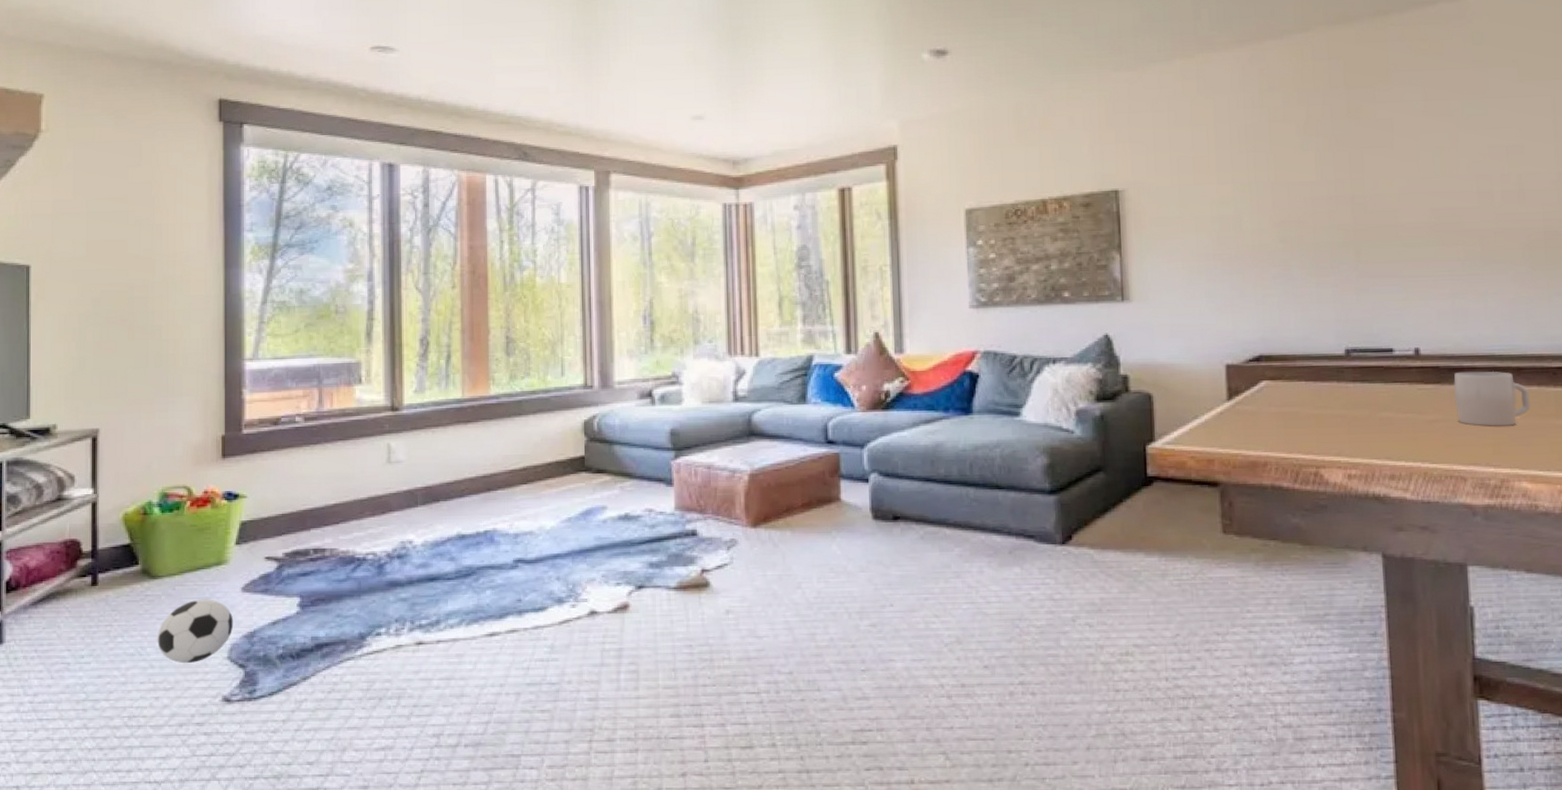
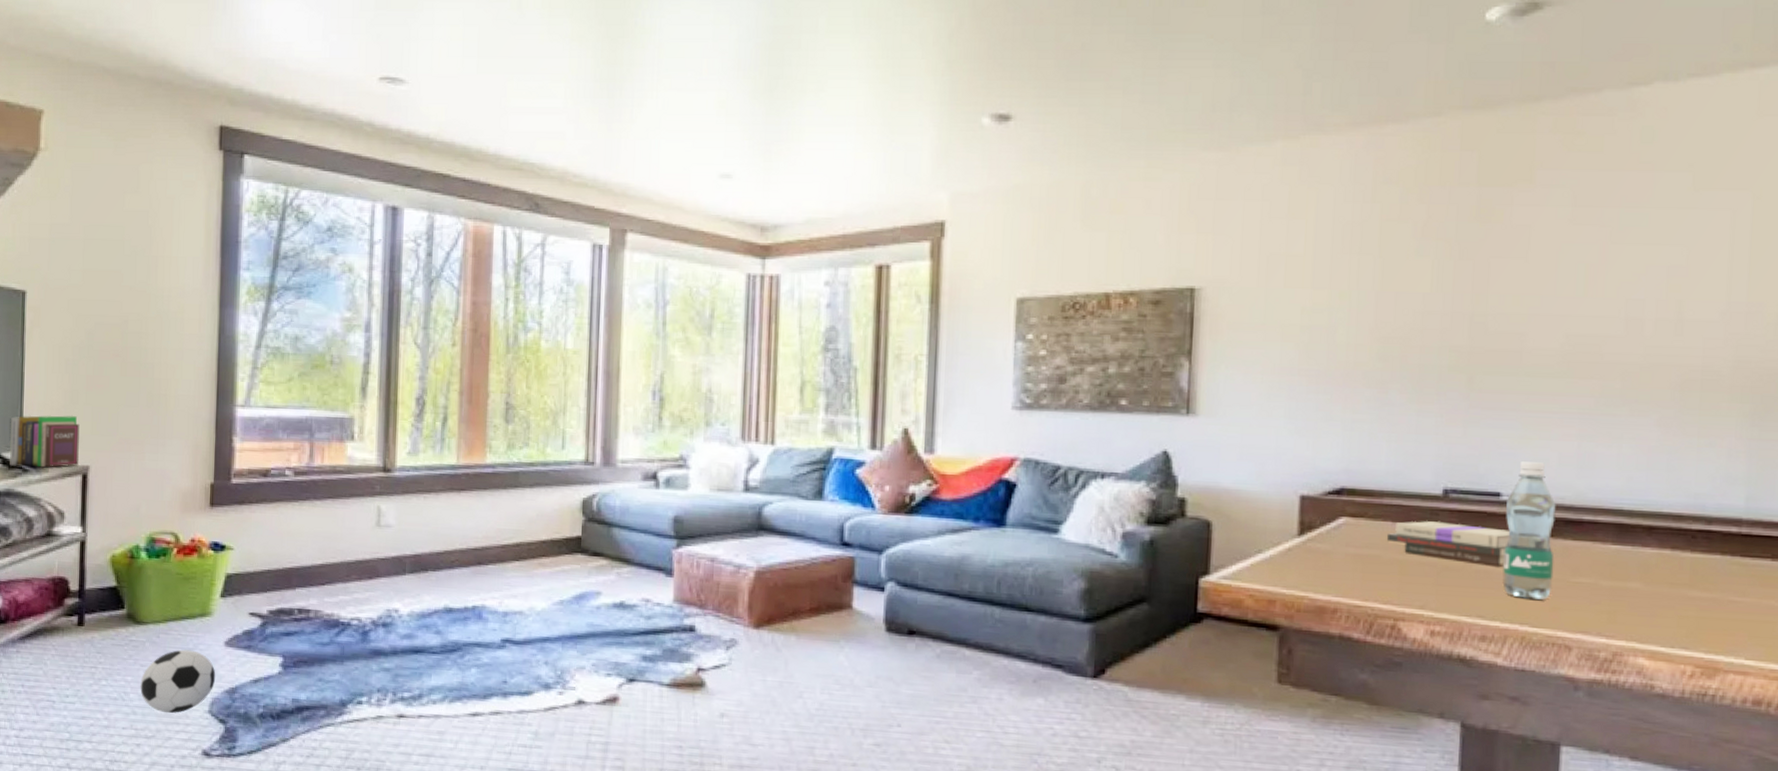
books: none [17,381,88,435] -> present [10,415,80,468]
books: none [1302,378,1405,414] -> present [1386,521,1510,568]
bottle: none [1399,320,1445,439] -> present [1502,461,1556,600]
mug: present [1453,371,1531,427] -> none [1567,525,1661,593]

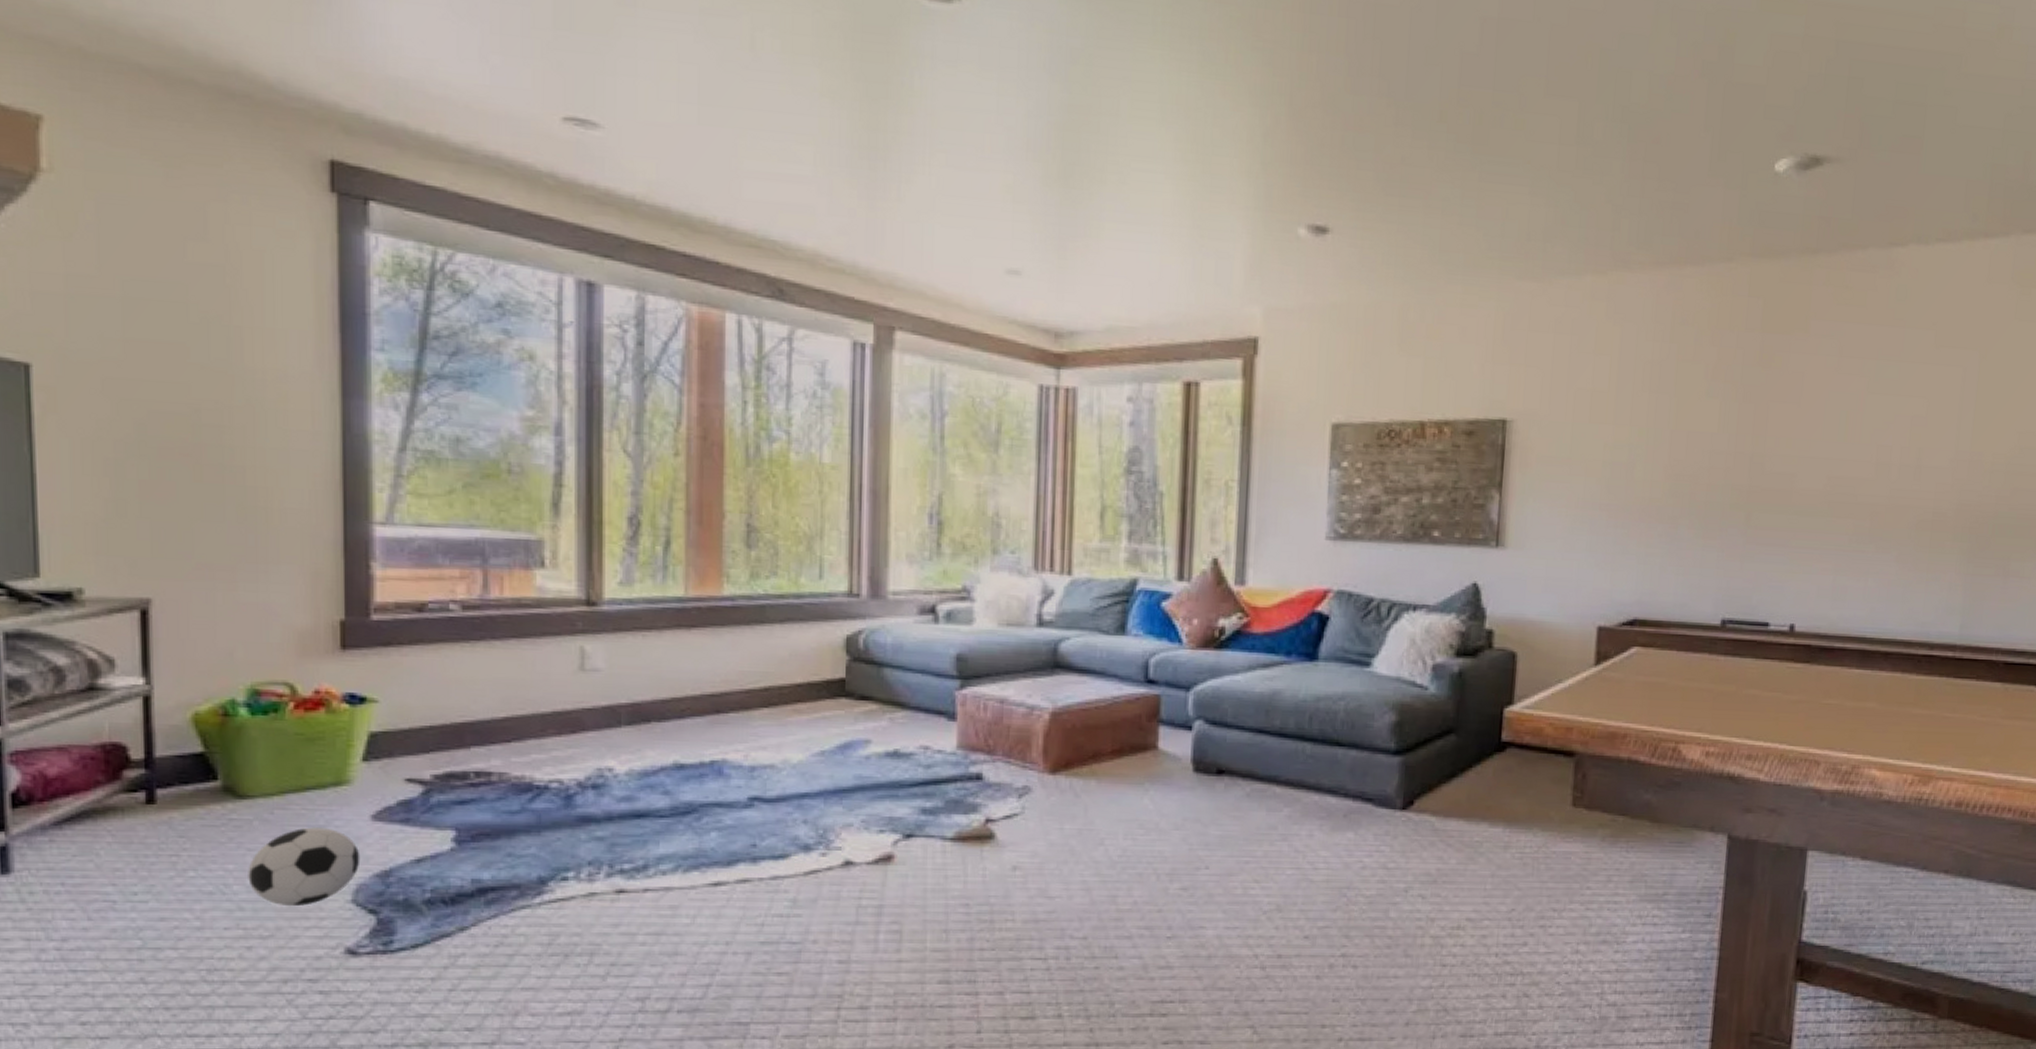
books: present [10,415,80,468] -> none [18,531,133,601]
books: present [1386,521,1510,568] -> none [1671,649,1775,692]
bottle: present [1502,461,1556,600] -> none [1767,594,1814,720]

